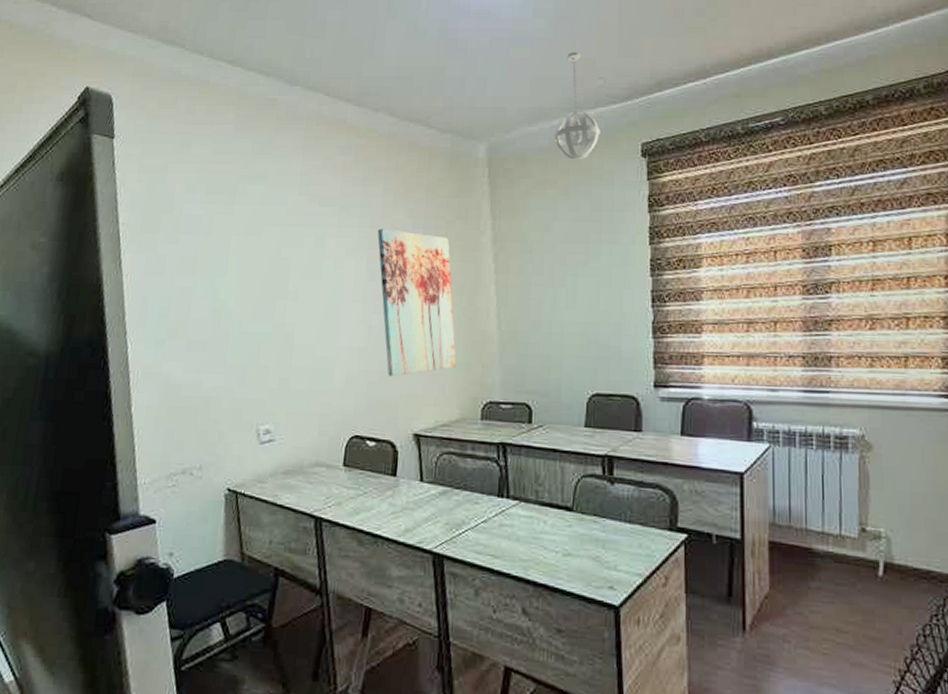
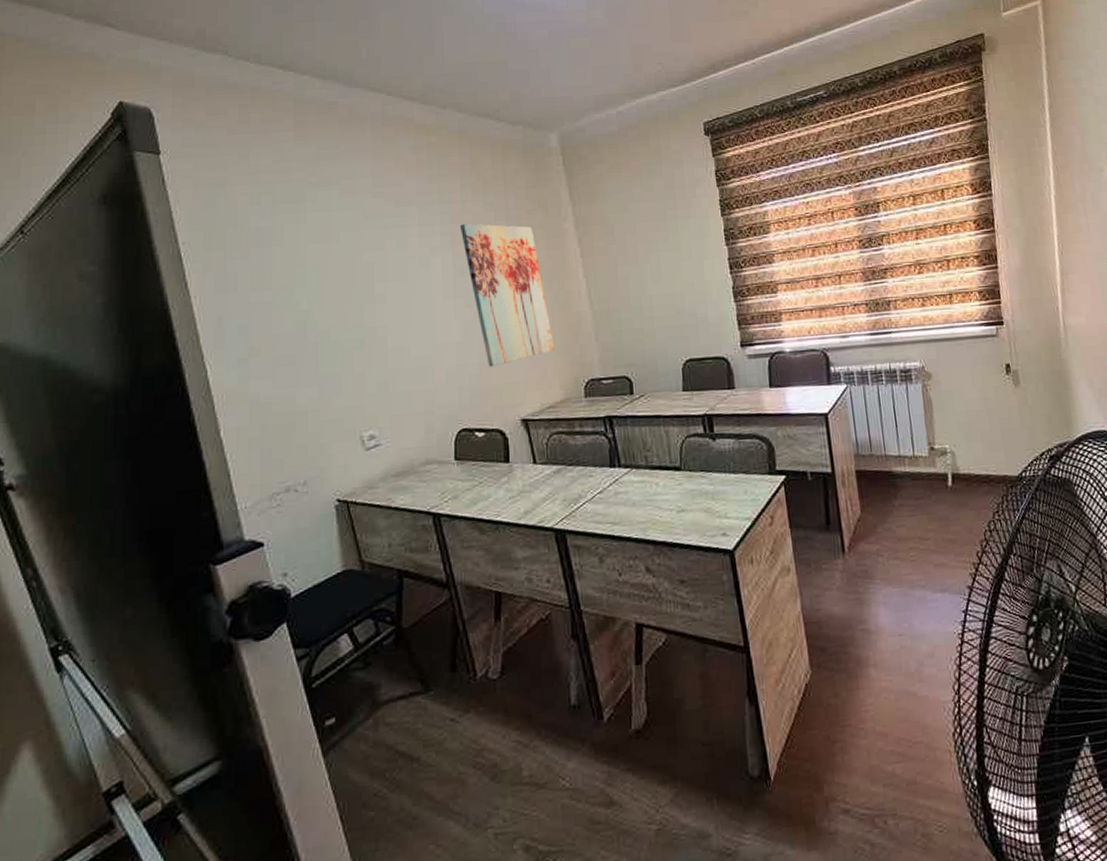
pendant light: present [554,52,600,160] -> none [621,40,665,143]

